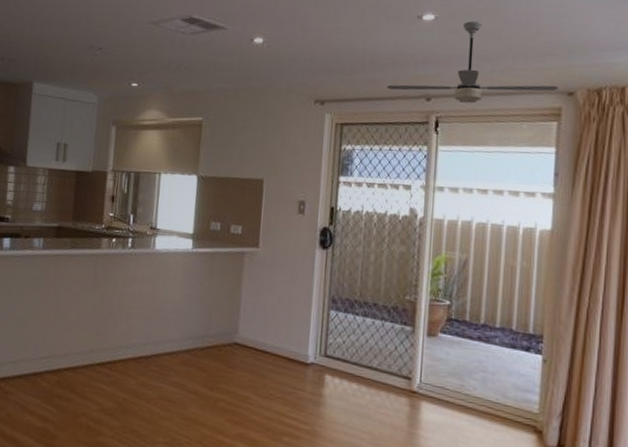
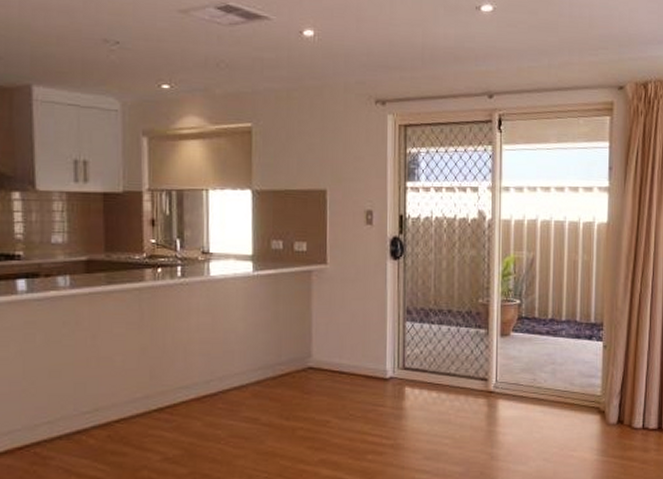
ceiling fan: present [386,21,559,104] -> none [448,13,610,100]

